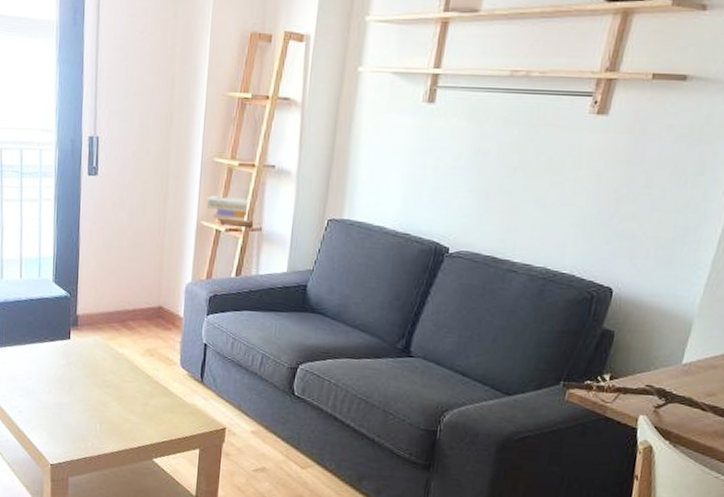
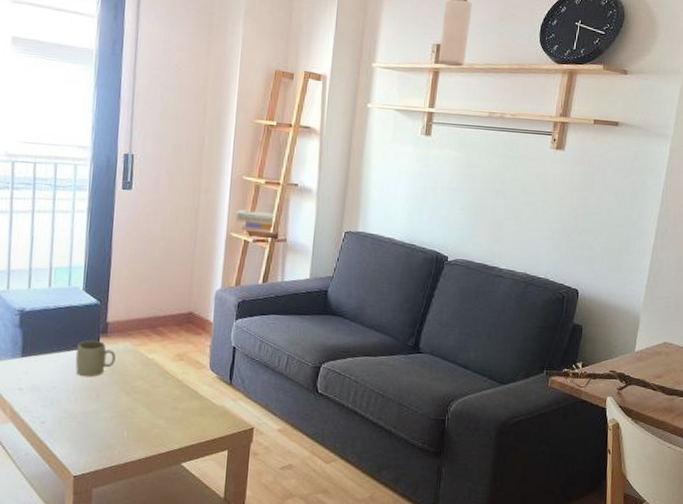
mug: none [48,332,86,369] -> present [75,339,116,376]

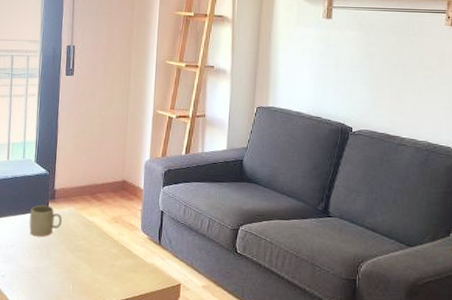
books: present [234,209,279,238] -> none [160,89,199,114]

